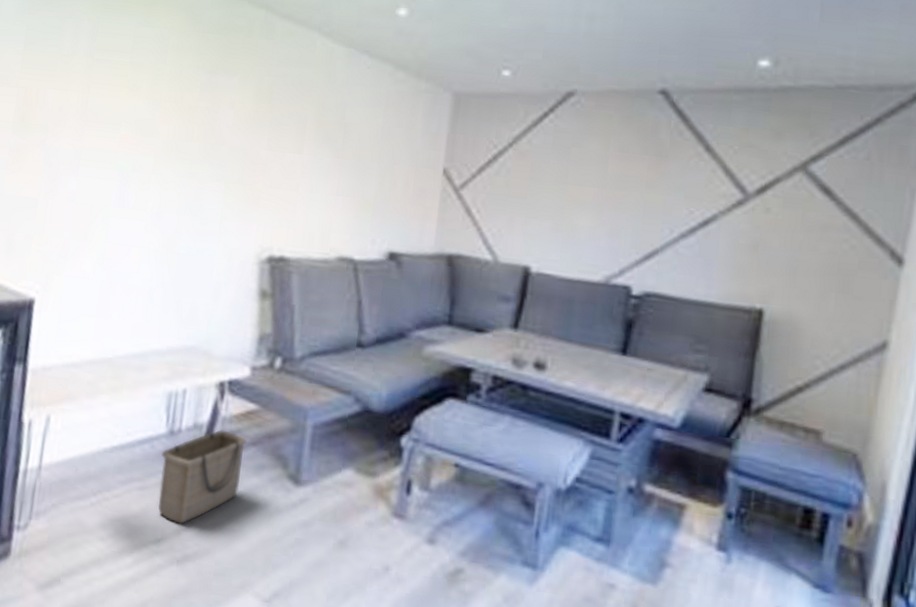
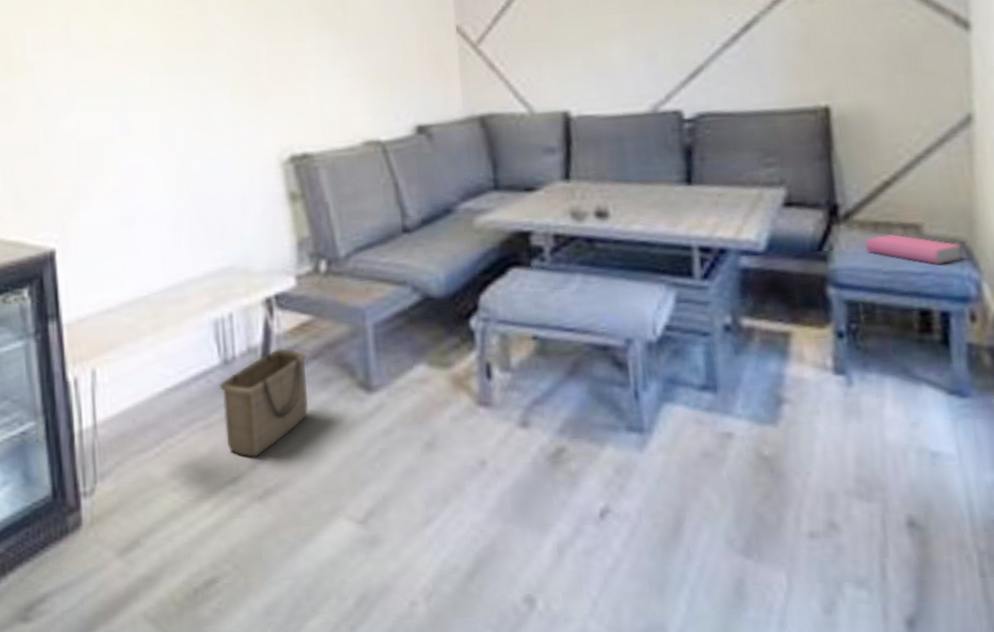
book: none [768,434,853,472] -> present [865,234,963,266]

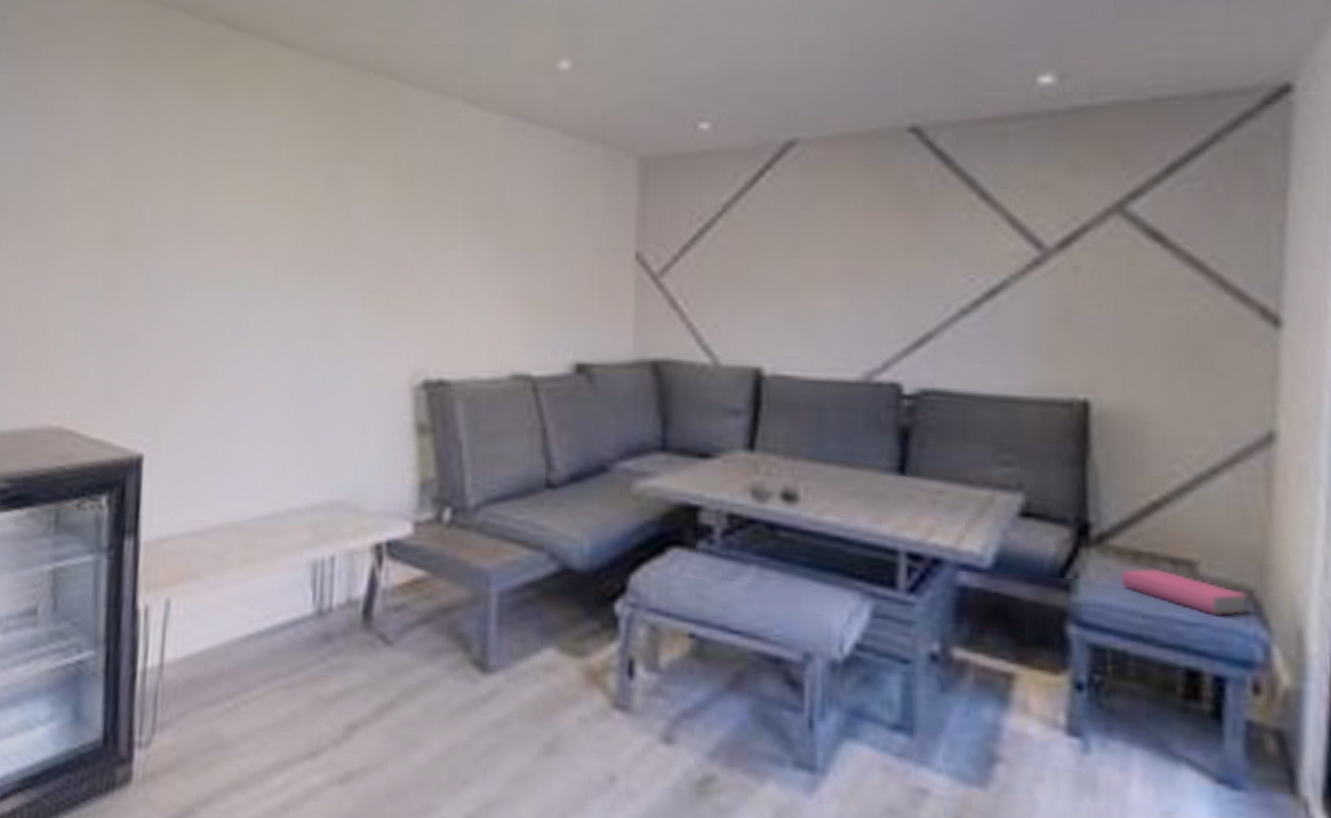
basket: present [219,348,309,457] -> none [309,605,415,731]

